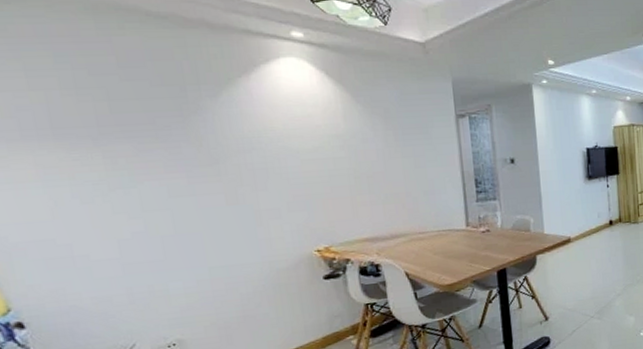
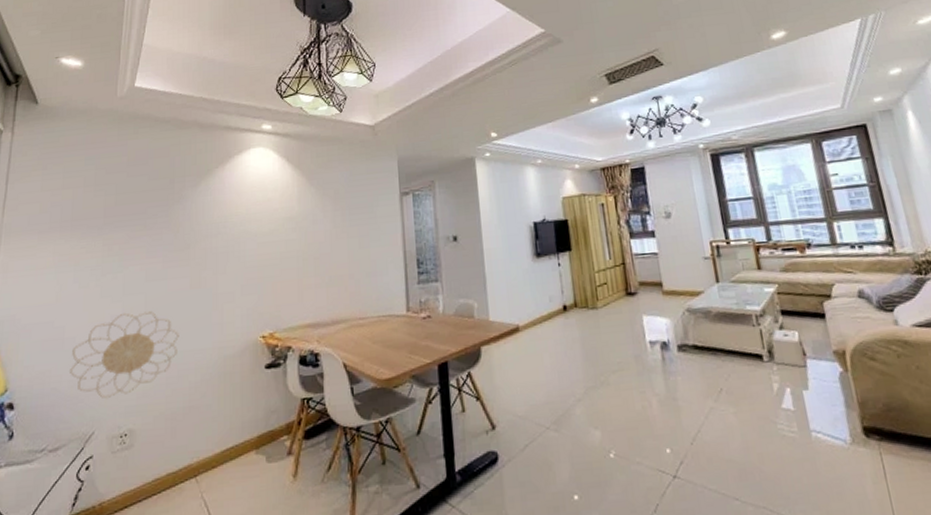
decorative wall piece: none [88,227,222,313] -> present [70,311,179,398]

